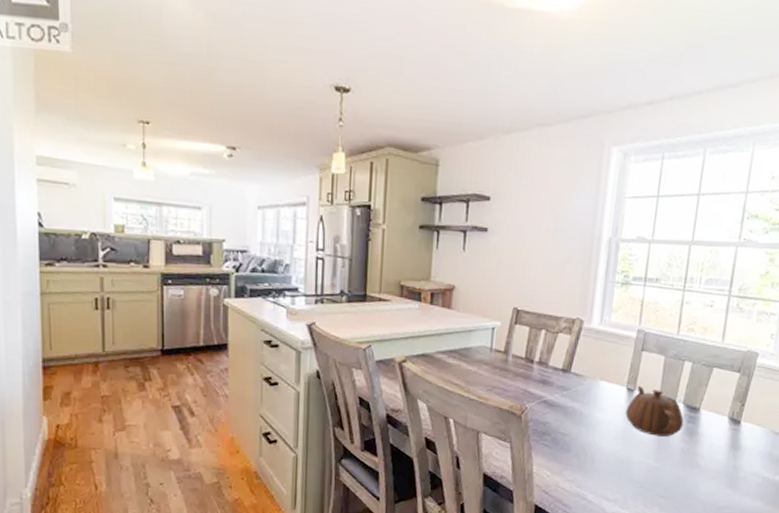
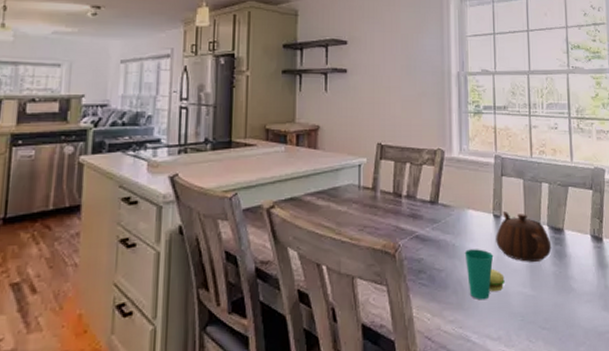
cup: none [591,418,629,466] -> present [464,249,505,300]

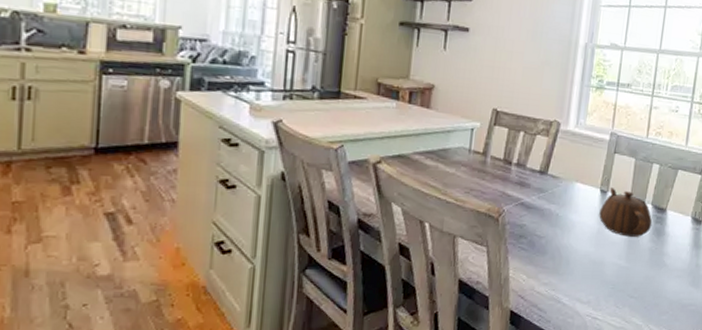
cup: present [464,249,505,300] -> none [566,220,602,268]

